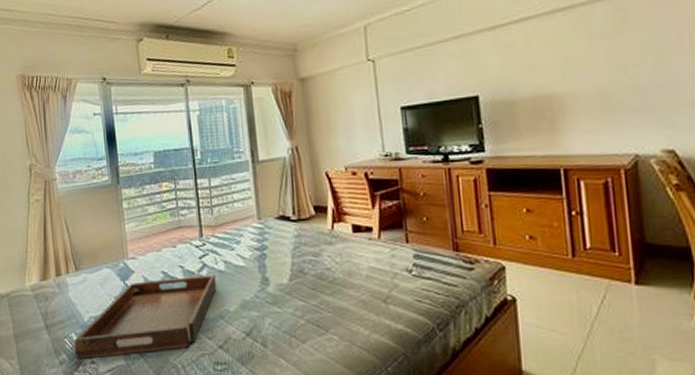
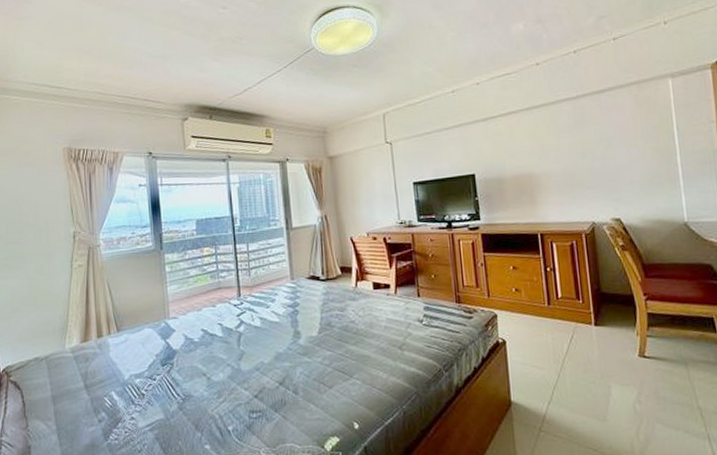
serving tray: present [74,275,216,360] -> none [113,331,253,417]

